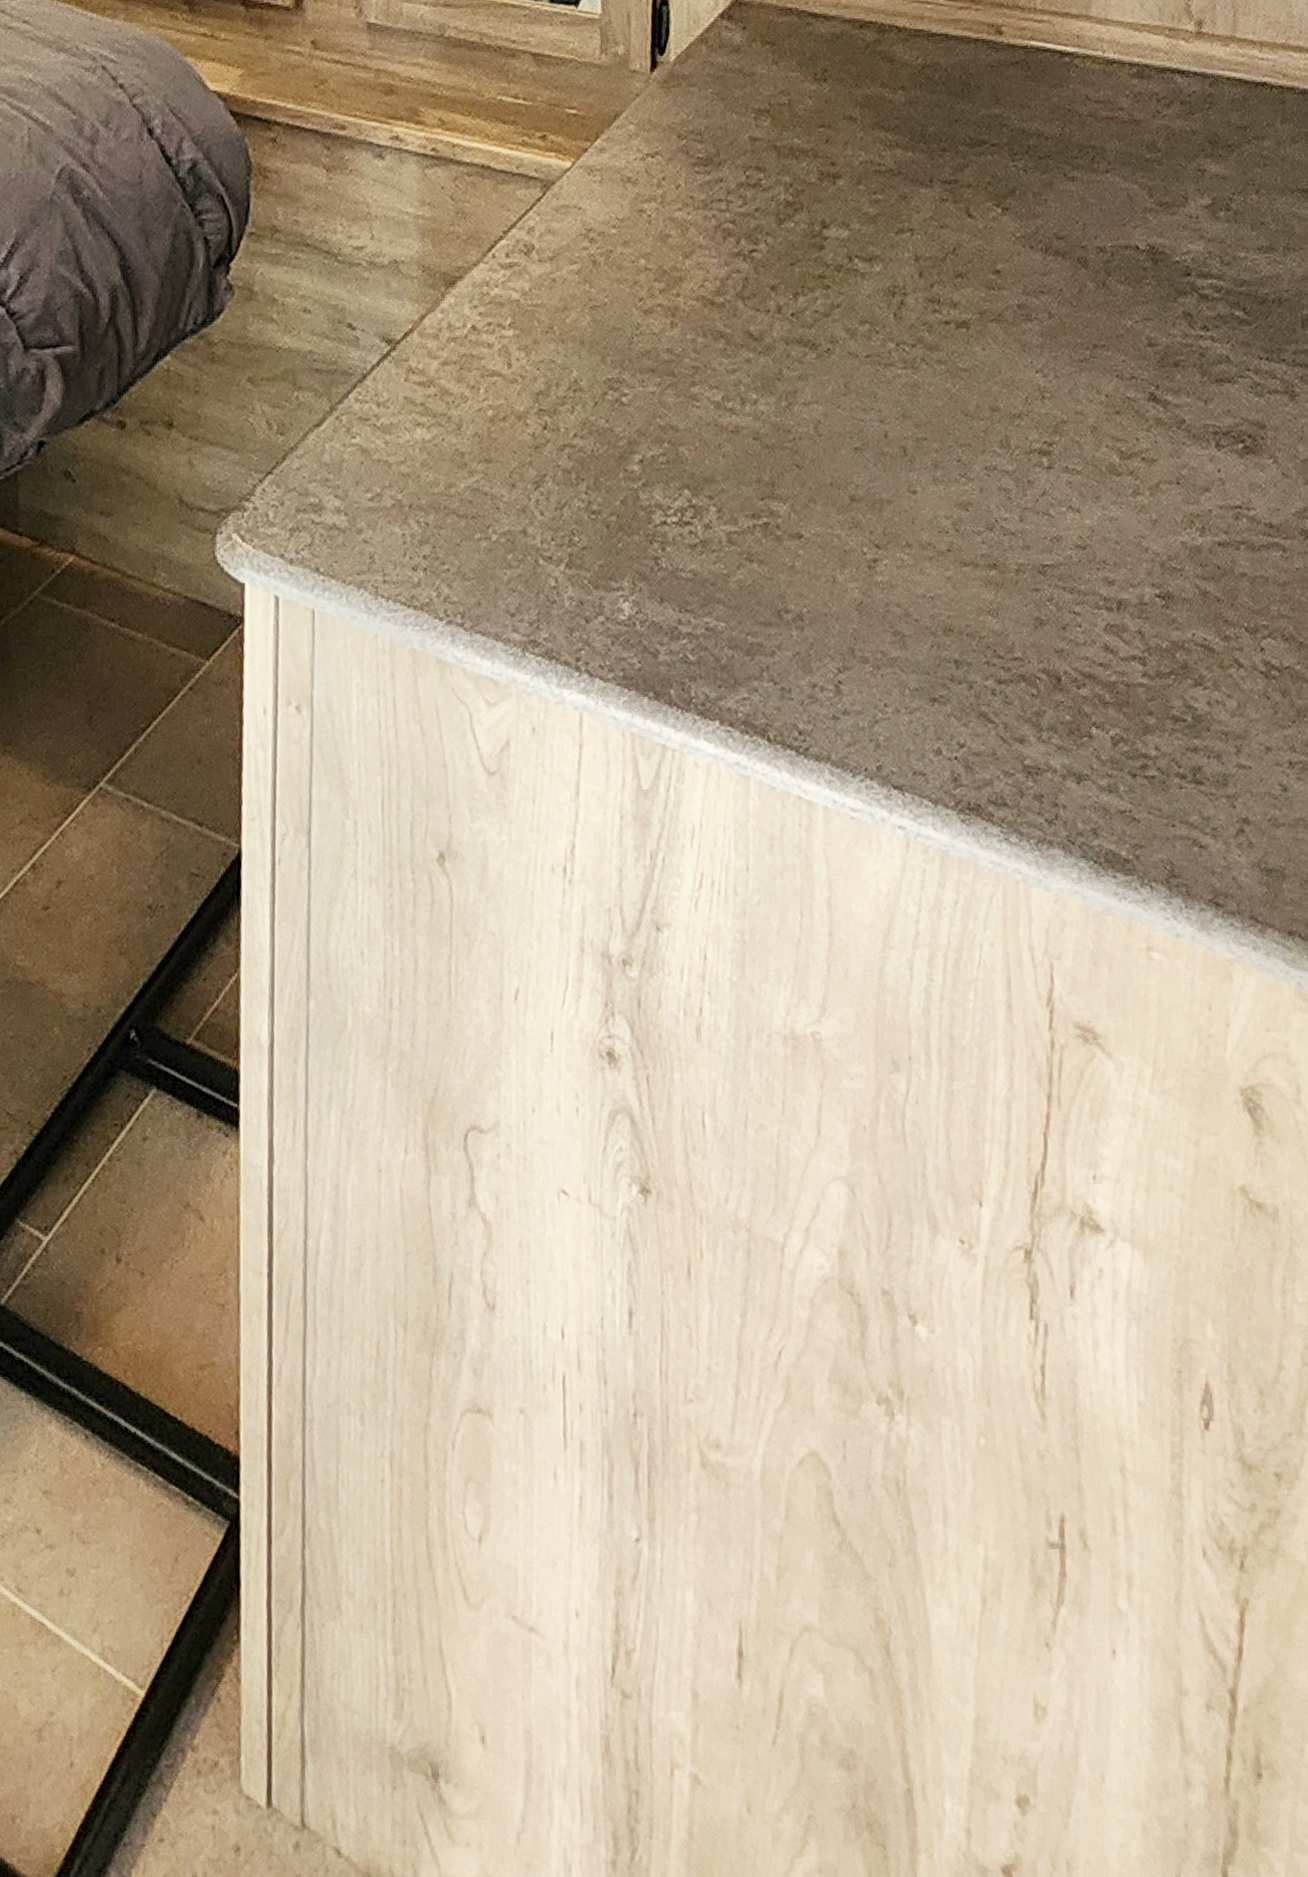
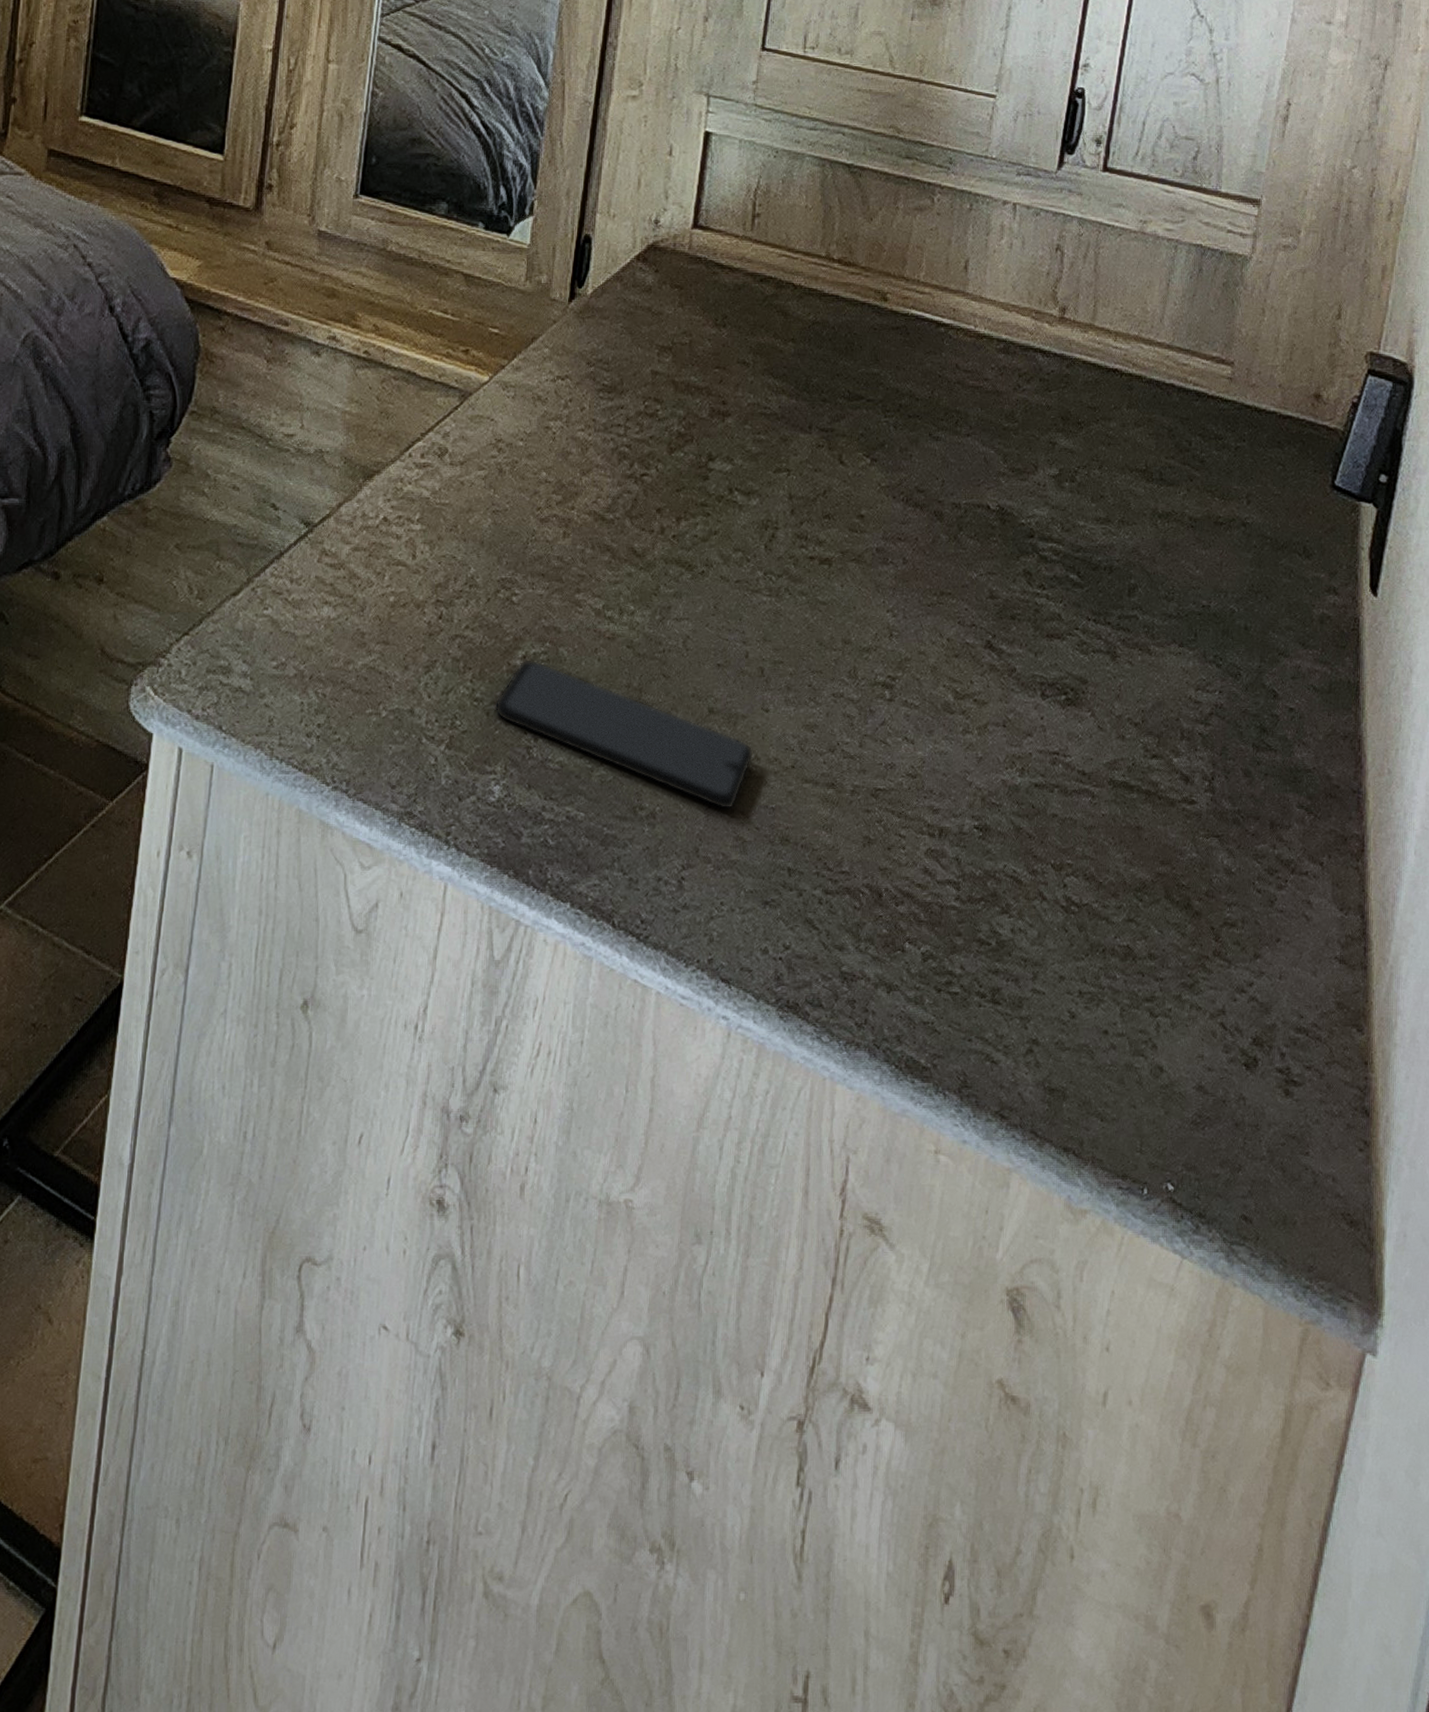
smartphone: none [614,463,905,604] -> present [494,660,754,810]

